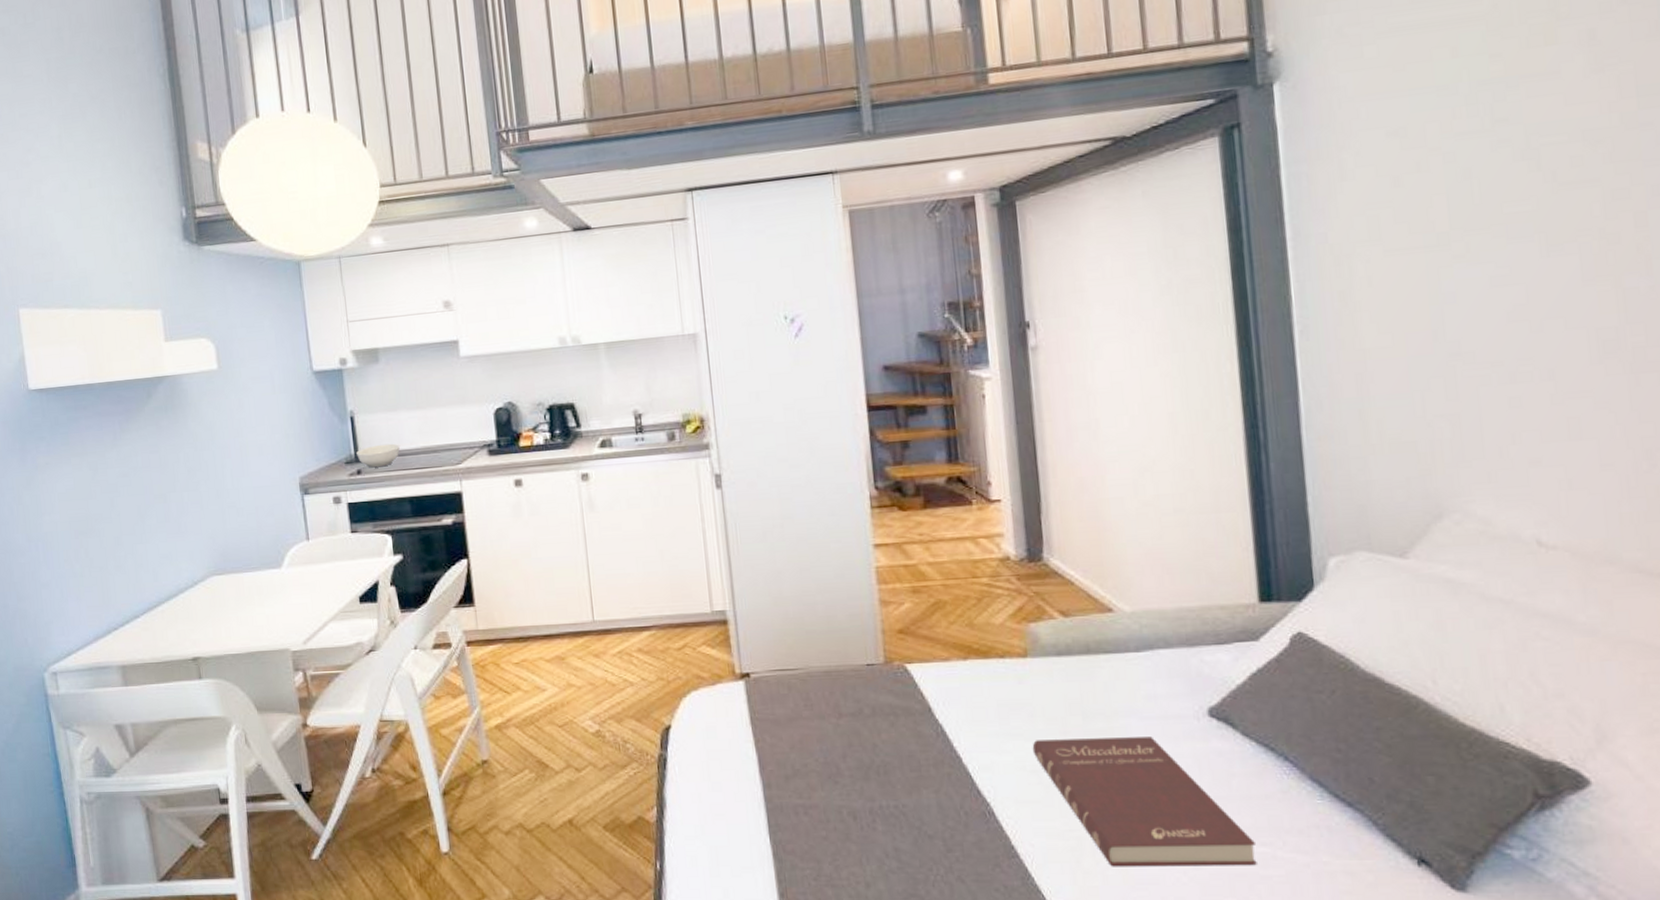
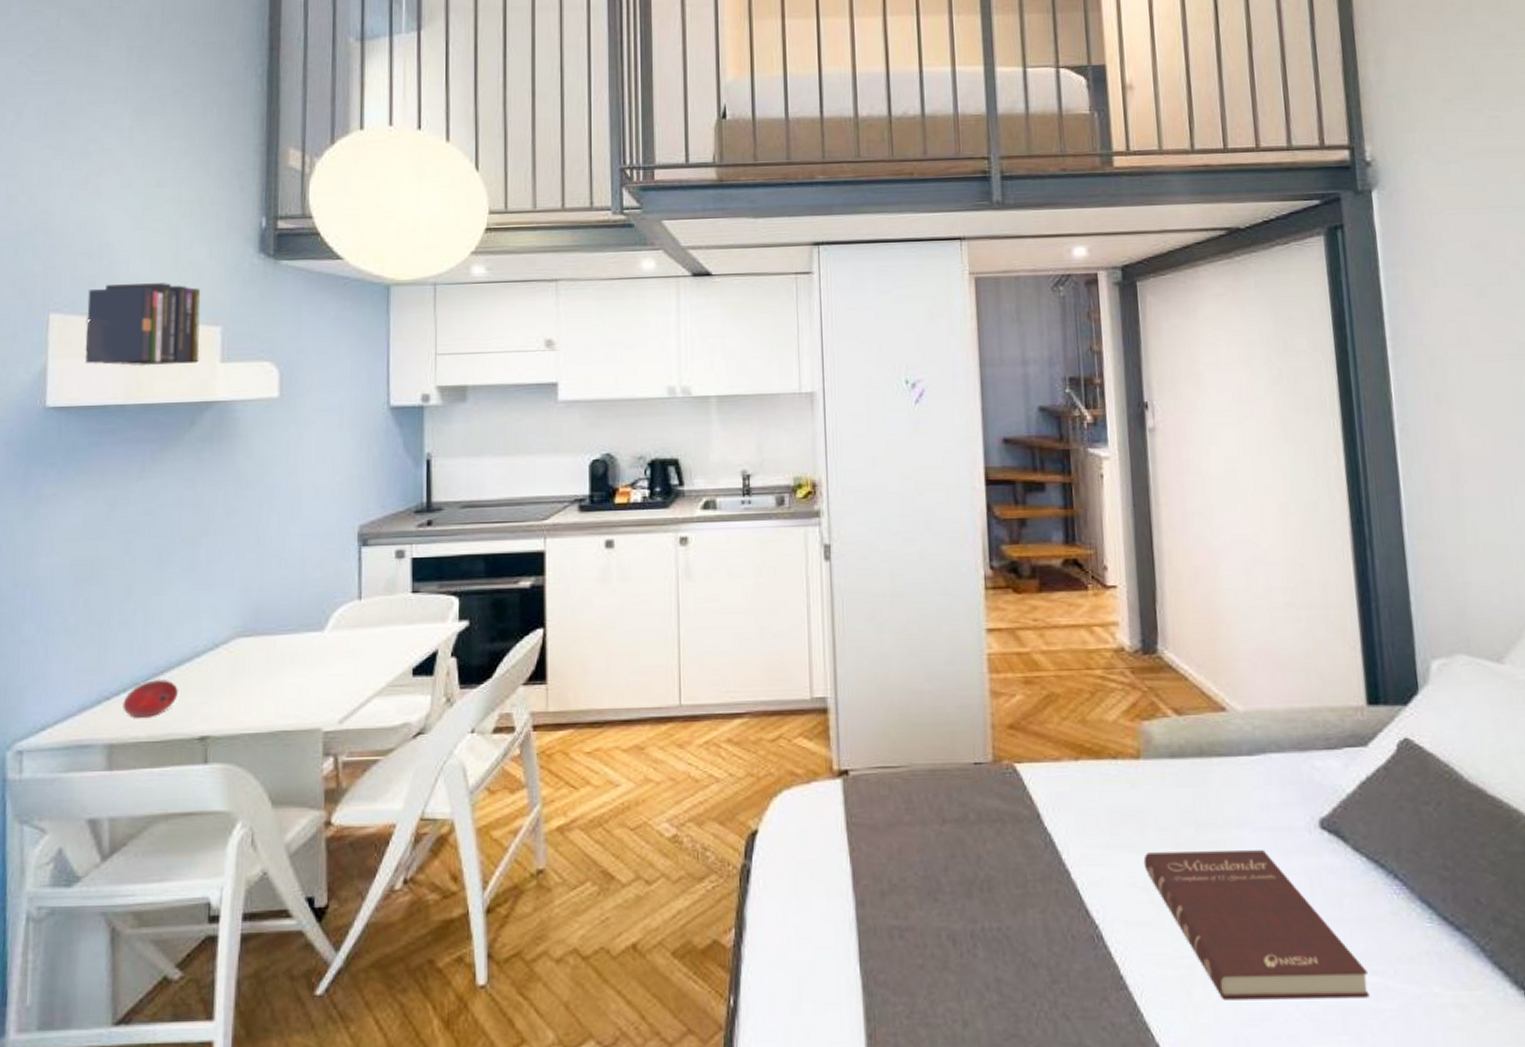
books: none [47,274,147,350] -> present [85,283,201,366]
fruit: none [128,612,170,644] -> present [123,680,178,718]
bowl: present [356,443,400,468] -> none [429,492,479,519]

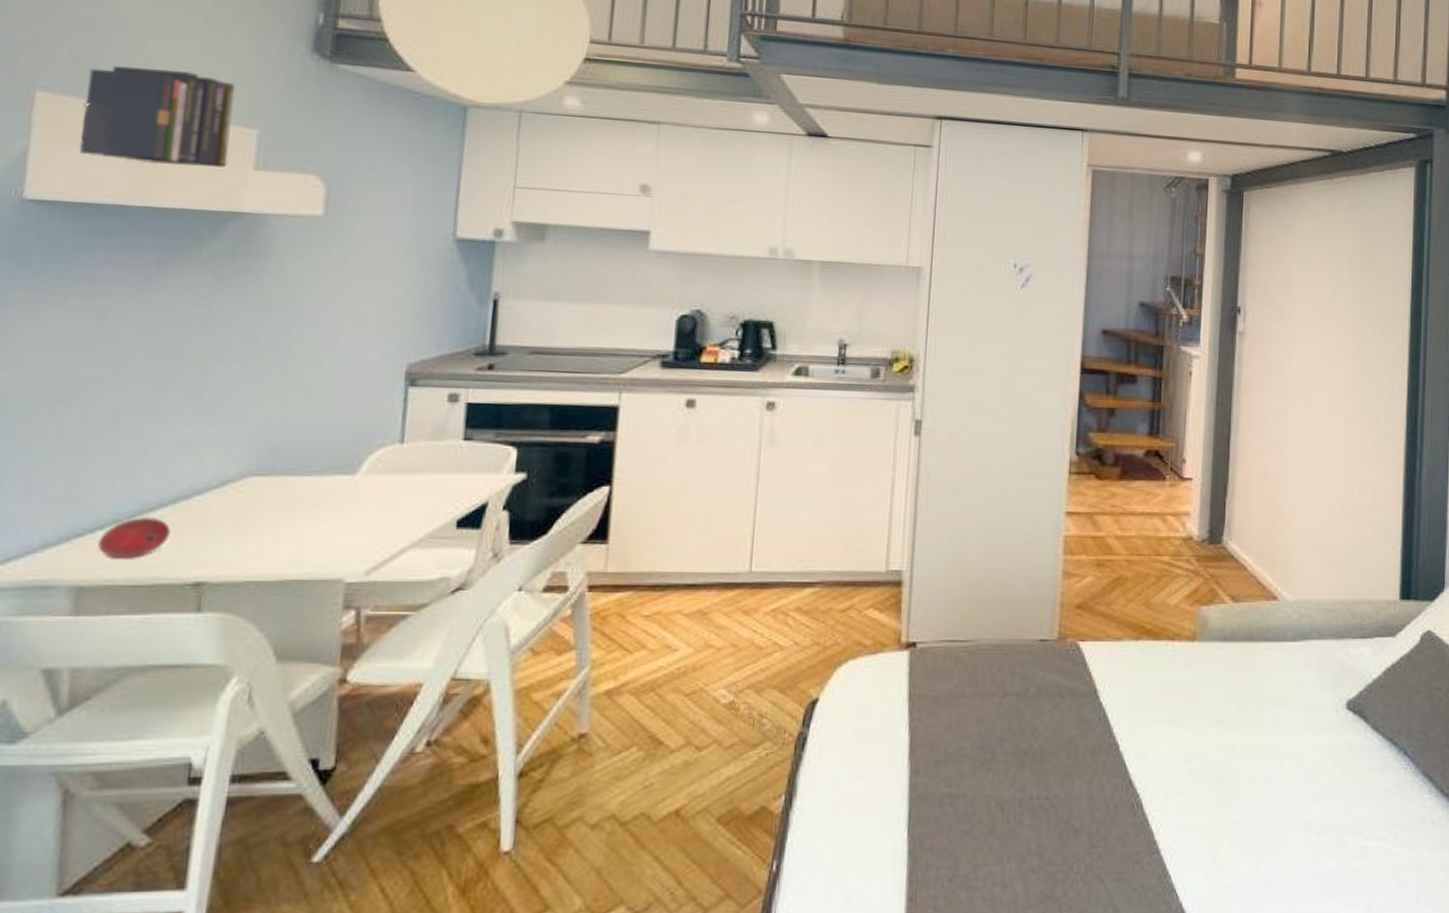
book: present [1143,850,1370,1000] -> none [1187,728,1371,863]

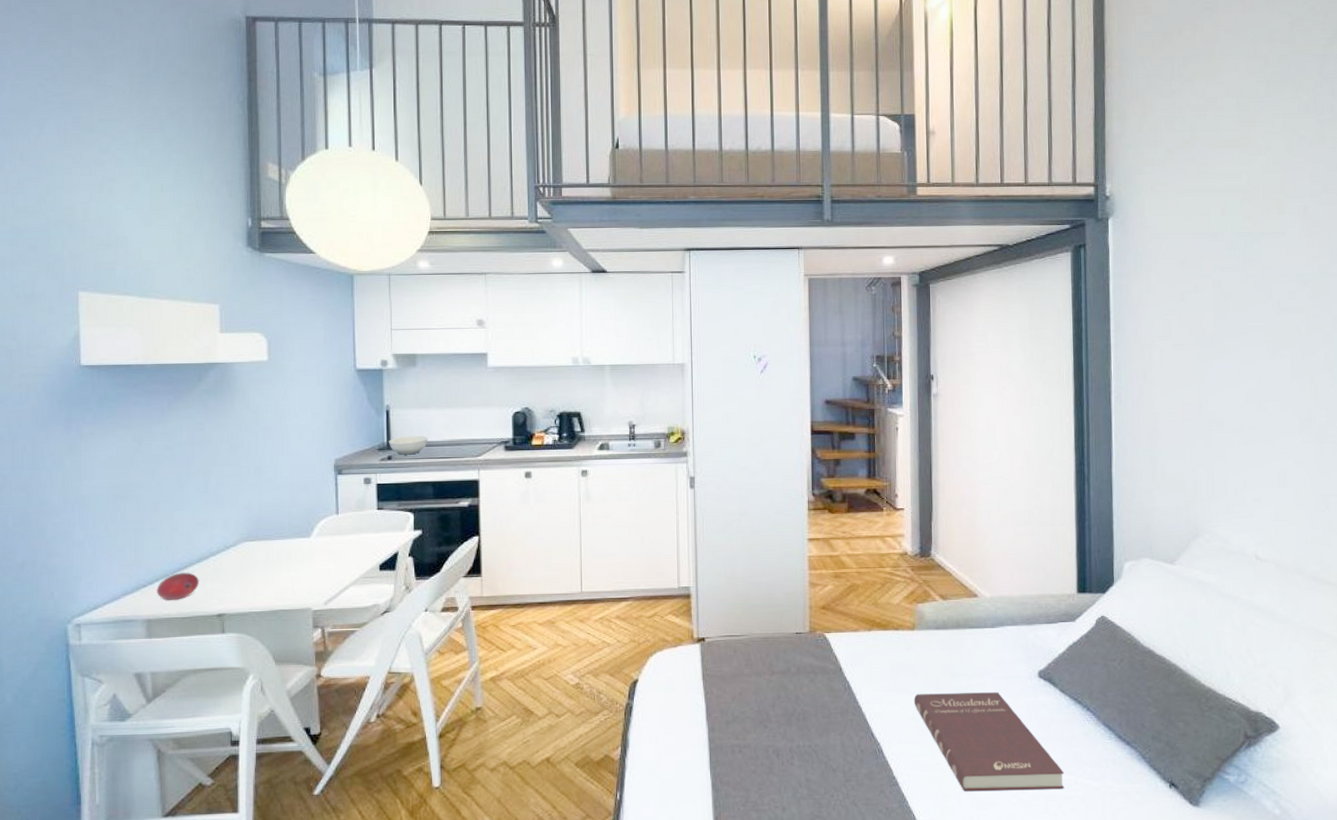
books: present [80,66,236,167] -> none [109,269,203,335]
bowl: none [492,337,551,365] -> present [389,435,428,455]
book: none [1187,728,1371,863] -> present [913,692,1064,792]

